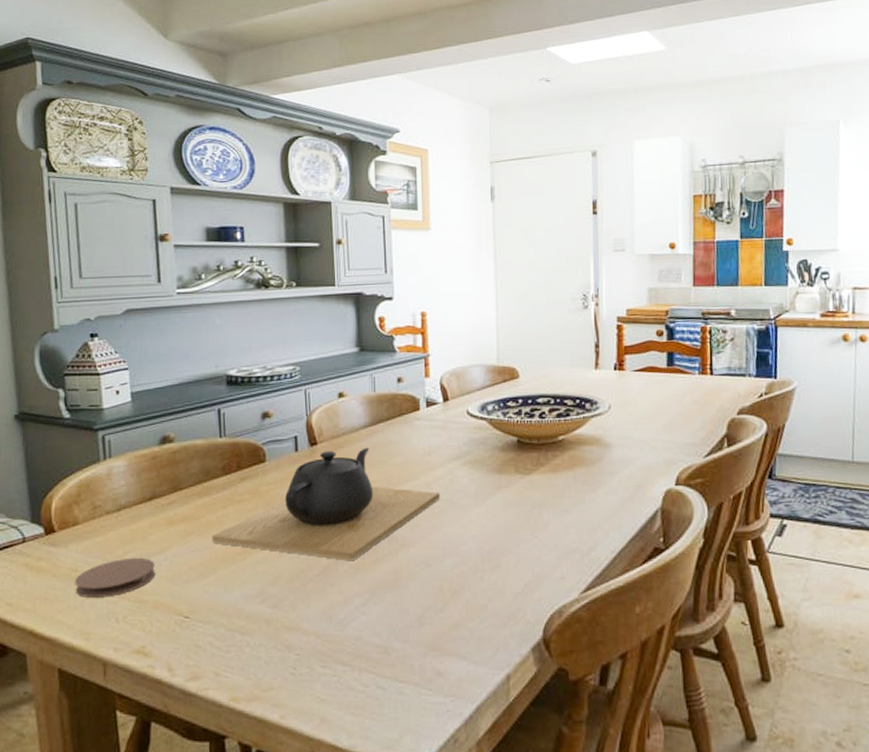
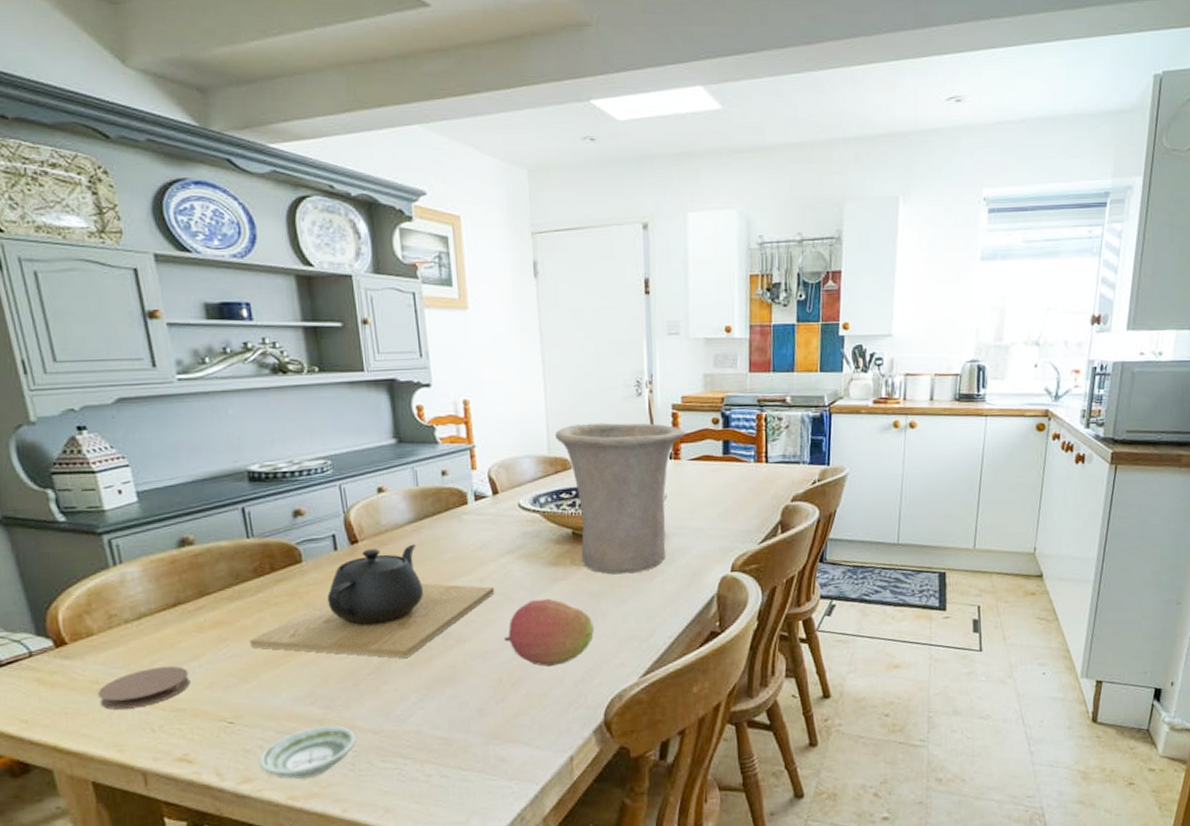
saucer: none [206,626,299,679] -> present [258,725,356,779]
fruit: none [446,506,535,576] -> present [504,598,594,666]
vase: none [504,334,631,484] -> present [555,422,686,575]

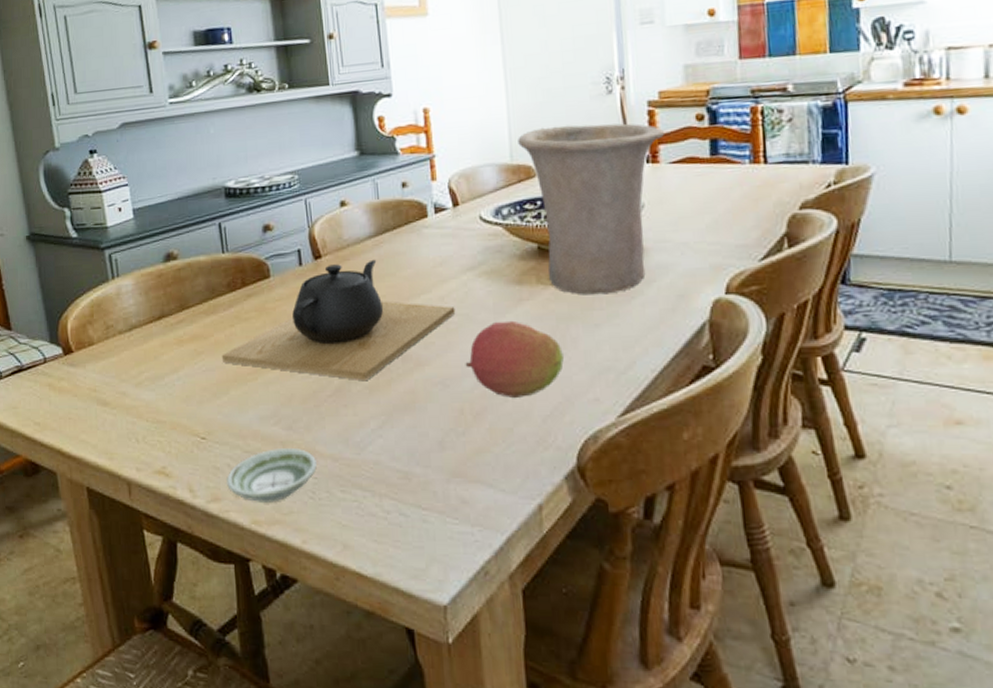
coaster: present [98,665,191,710] -> none [95,377,170,418]

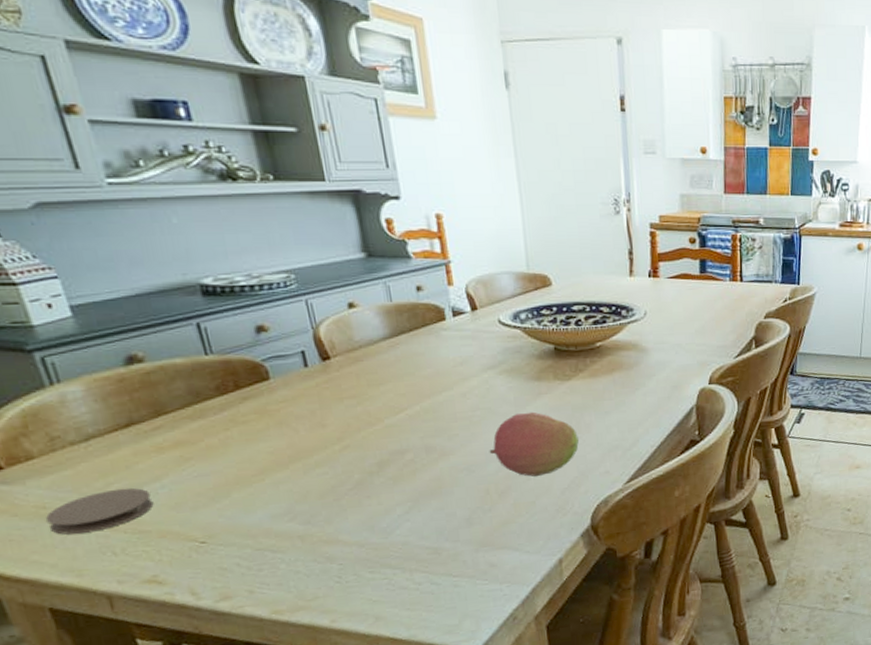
coaster: none [95,377,170,418] -> present [46,487,154,535]
teapot: present [221,259,456,382] -> none [216,360,478,474]
saucer: present [226,449,317,502] -> none [236,540,341,594]
vase: present [518,123,665,295] -> none [533,240,664,388]

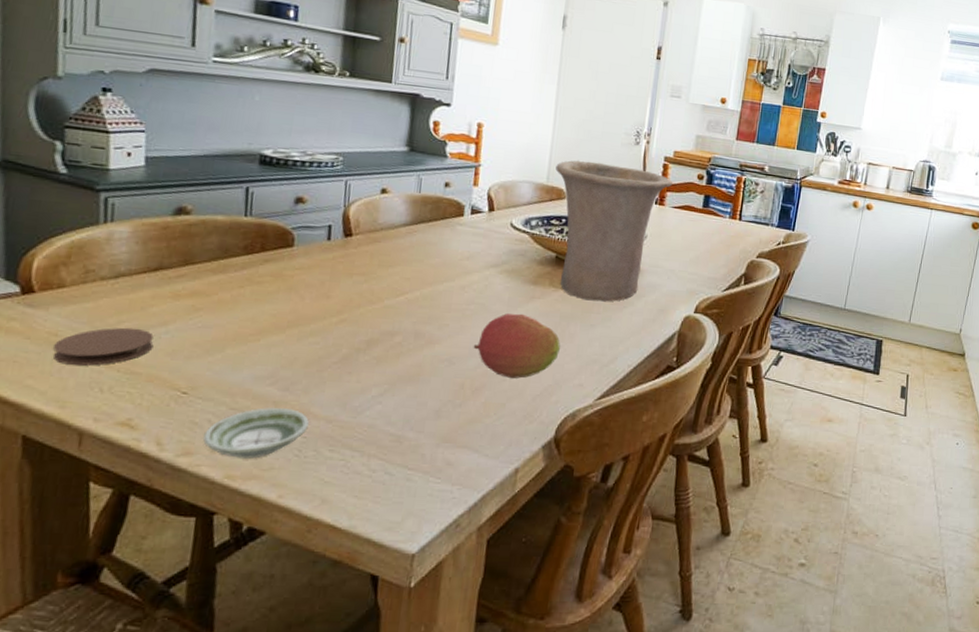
saucer: none [236,540,341,594] -> present [202,408,309,459]
vase: none [533,240,664,388] -> present [556,160,673,302]

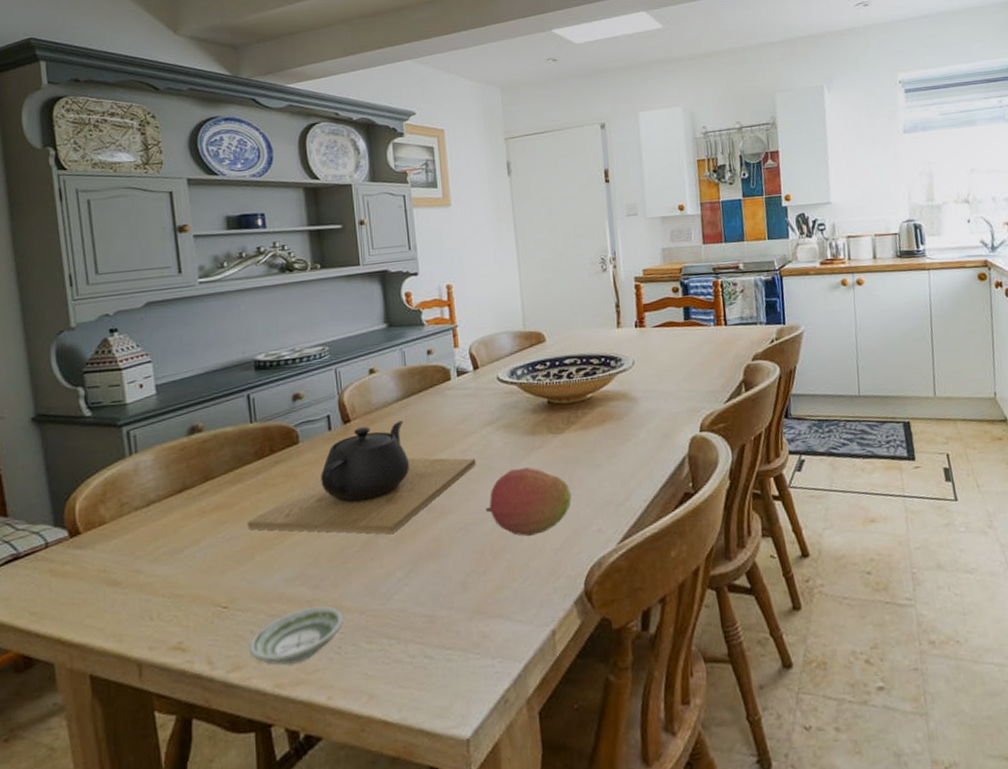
coaster: present [52,327,154,366] -> none [104,551,190,599]
teapot: none [223,243,474,353] -> present [247,420,476,535]
vase: present [556,160,673,302] -> none [529,295,649,441]

